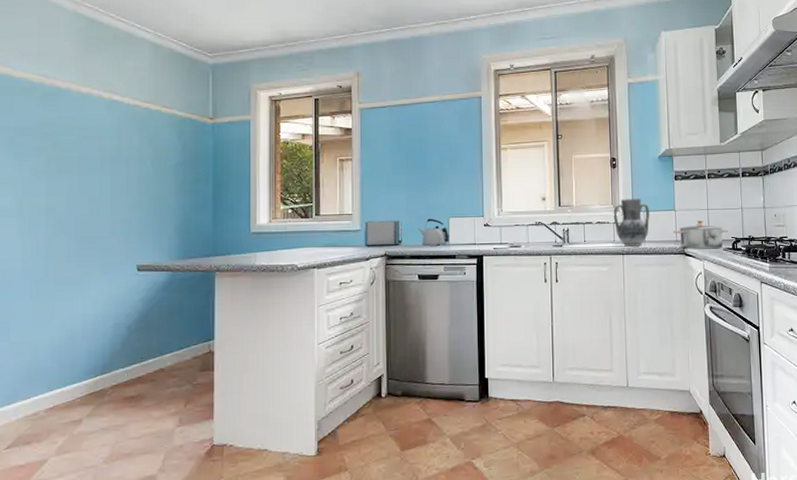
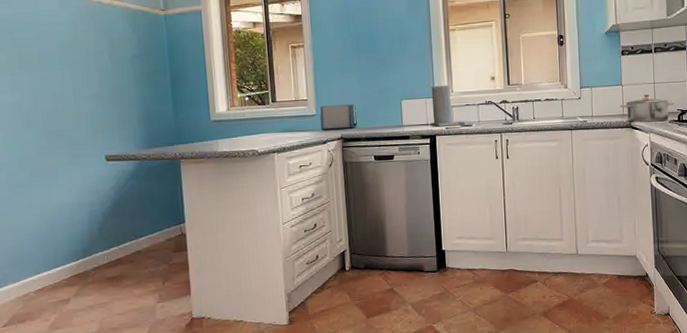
kettle: present [418,218,448,246] -> none [371,101,402,128]
paper towel: none [477,204,514,247] -> present [430,85,465,127]
ceramic jug: present [613,199,650,247] -> none [561,75,597,122]

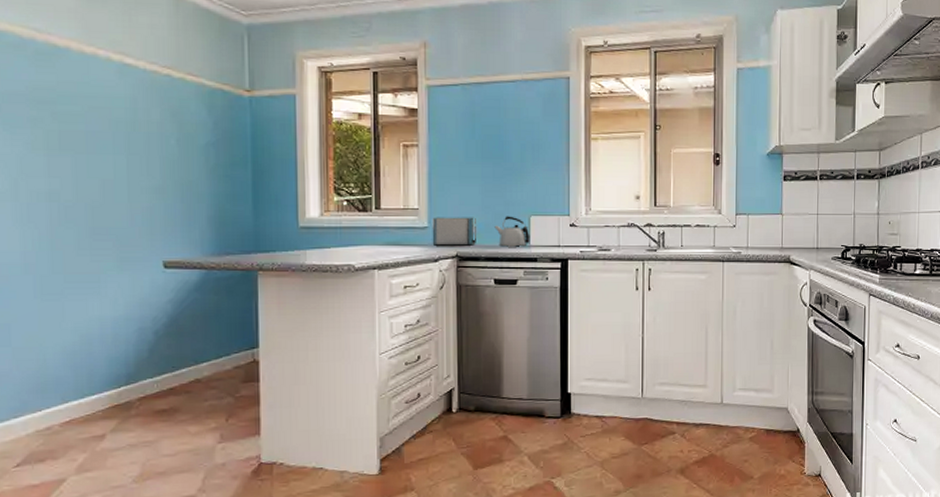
kettle: none [371,101,402,128] -> present [494,216,529,247]
paper towel: present [430,85,465,127] -> none [562,201,603,250]
cooking pot: present [619,94,675,123] -> none [778,226,839,258]

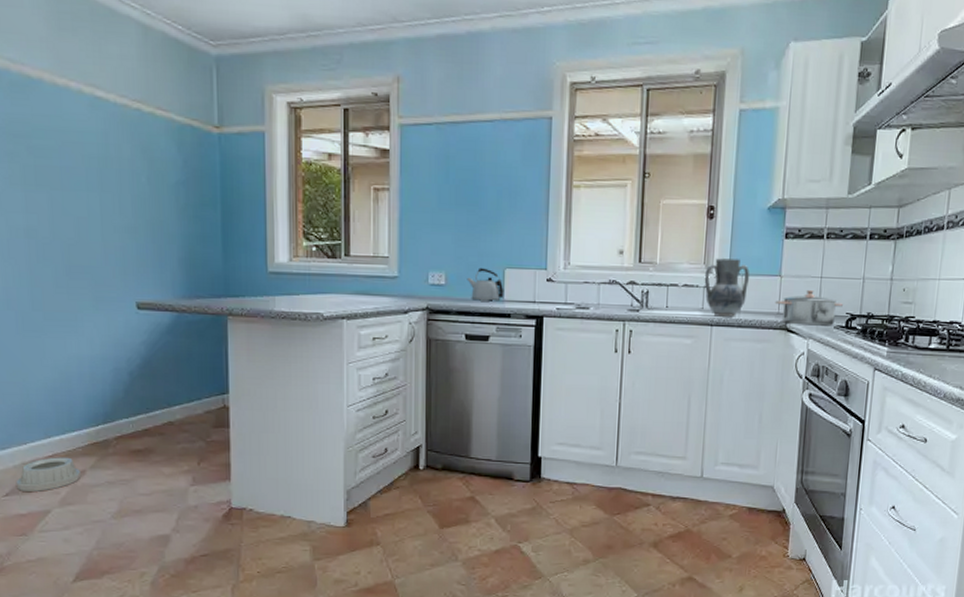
pet bowl: none [28,422,100,461] -> present [15,457,80,492]
toaster: present [432,218,476,247] -> none [402,267,448,298]
ceramic jug: none [714,200,754,253] -> present [704,258,749,317]
cooking pot: none [778,226,839,258] -> present [774,290,844,326]

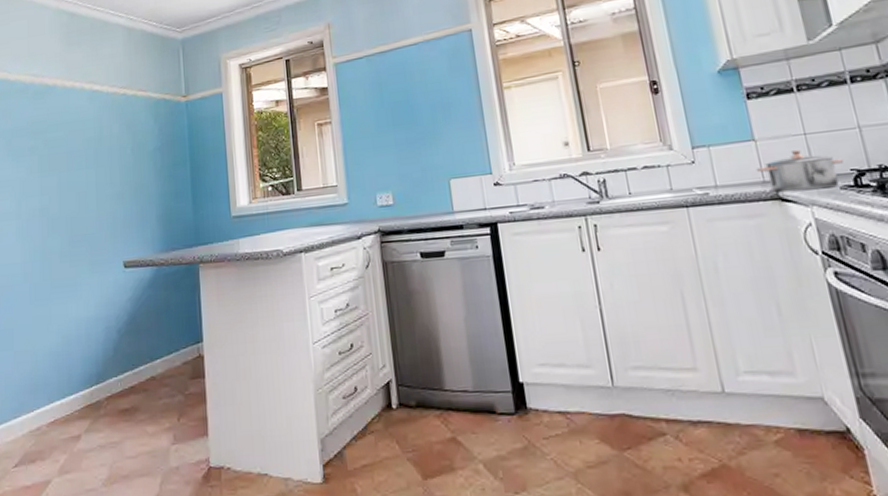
pet bowl: present [15,457,80,492] -> none [23,422,76,461]
kettle: present [467,267,503,302] -> none [413,181,452,217]
ceramic jug: present [704,258,749,317] -> none [663,130,720,196]

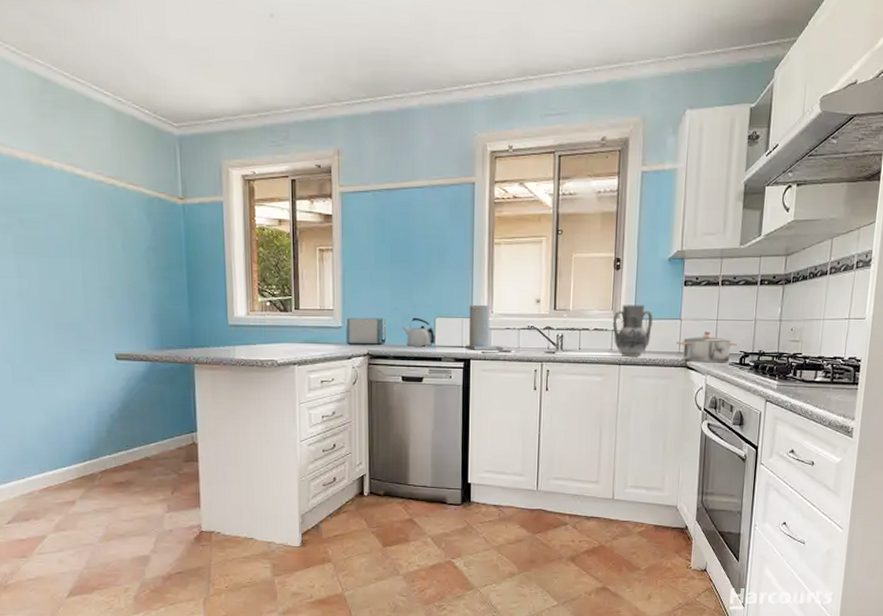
toaster: none [351,189,397,223] -> present [345,318,386,346]
kettle: none [413,181,452,217] -> present [402,317,434,347]
paper towel: none [486,156,535,212] -> present [464,304,504,351]
ceramic jug: none [663,130,720,196] -> present [612,305,653,357]

